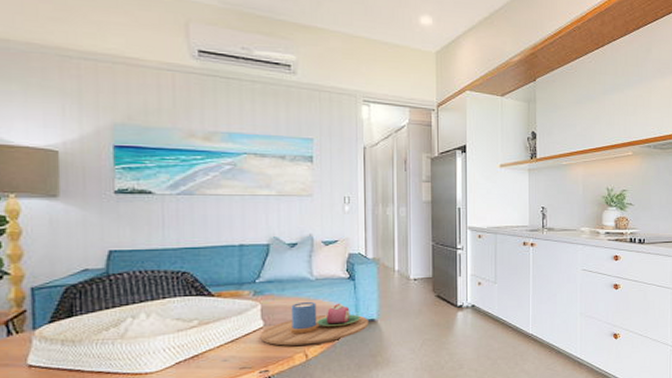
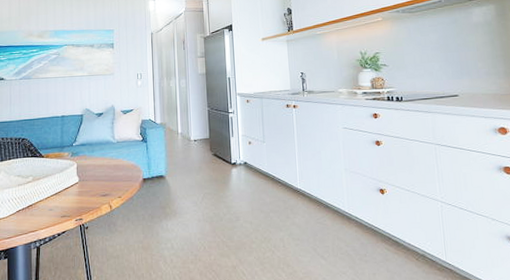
mug: present [260,302,369,346] -> none [76,161,159,198]

